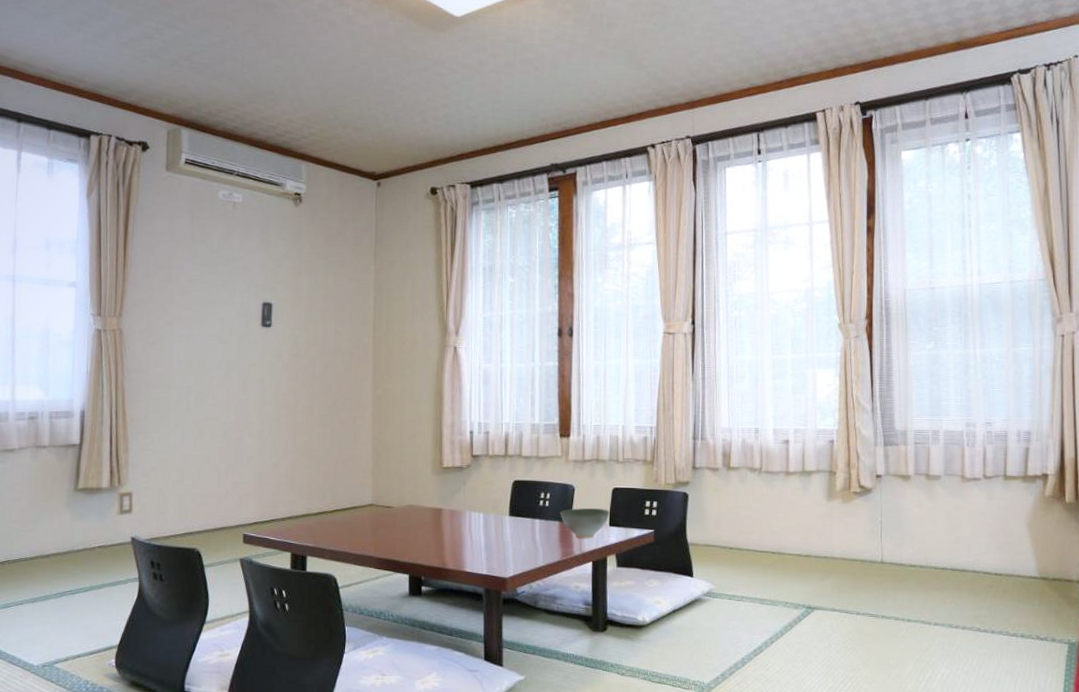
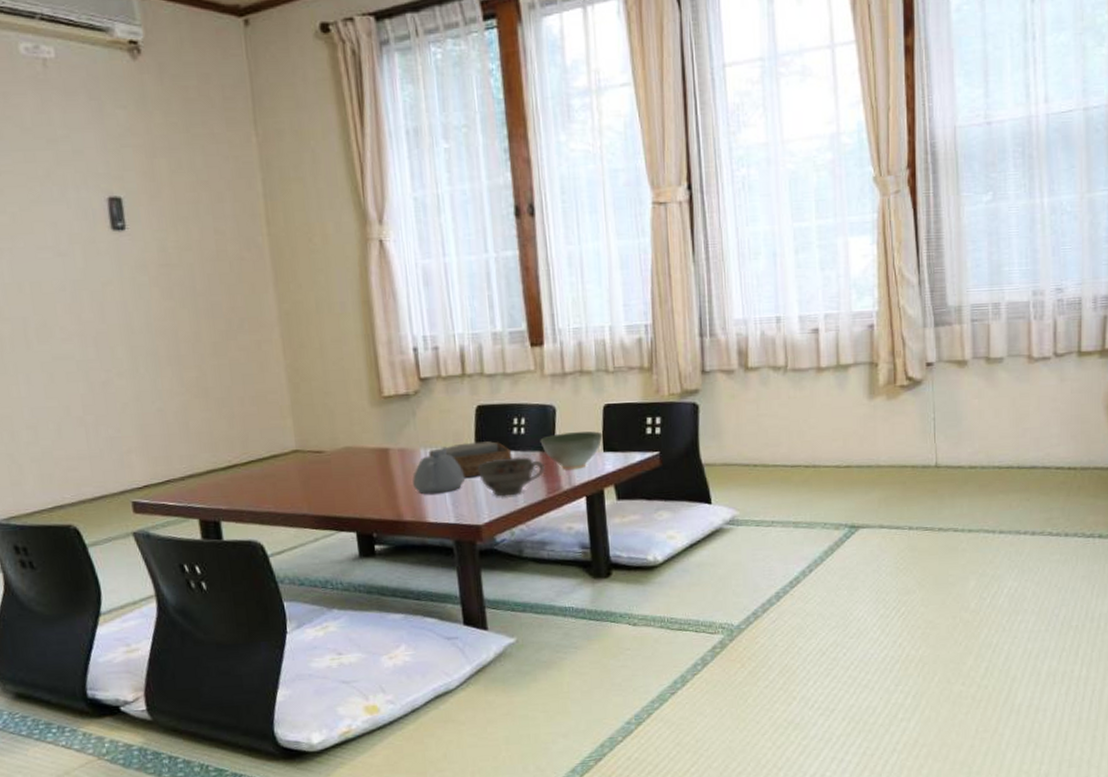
teapot: none [457,511,499,549] -> present [413,446,466,494]
napkin holder: none [472,509,537,538] -> present [428,441,512,478]
teacup: none [509,524,562,556] -> present [478,457,545,497]

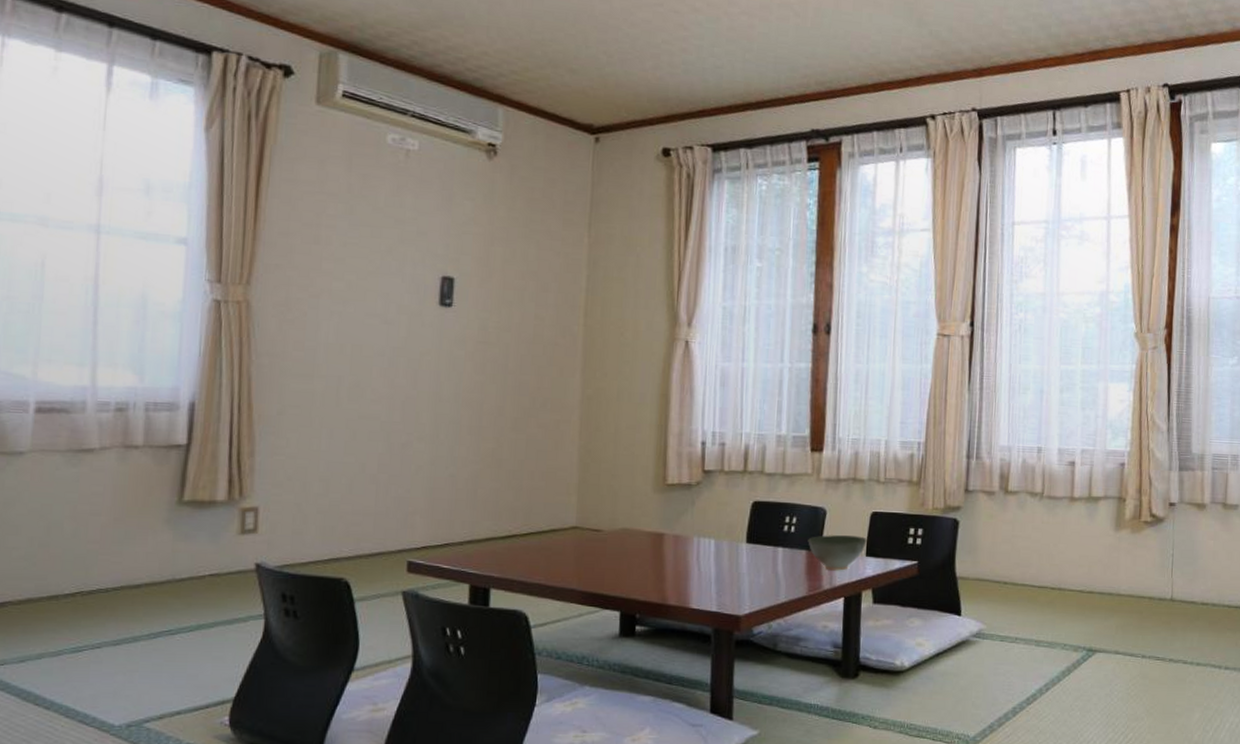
teapot: present [413,446,466,494] -> none [682,537,733,581]
napkin holder: present [428,441,512,478] -> none [701,535,780,569]
teacup: present [478,457,545,497] -> none [746,553,809,590]

